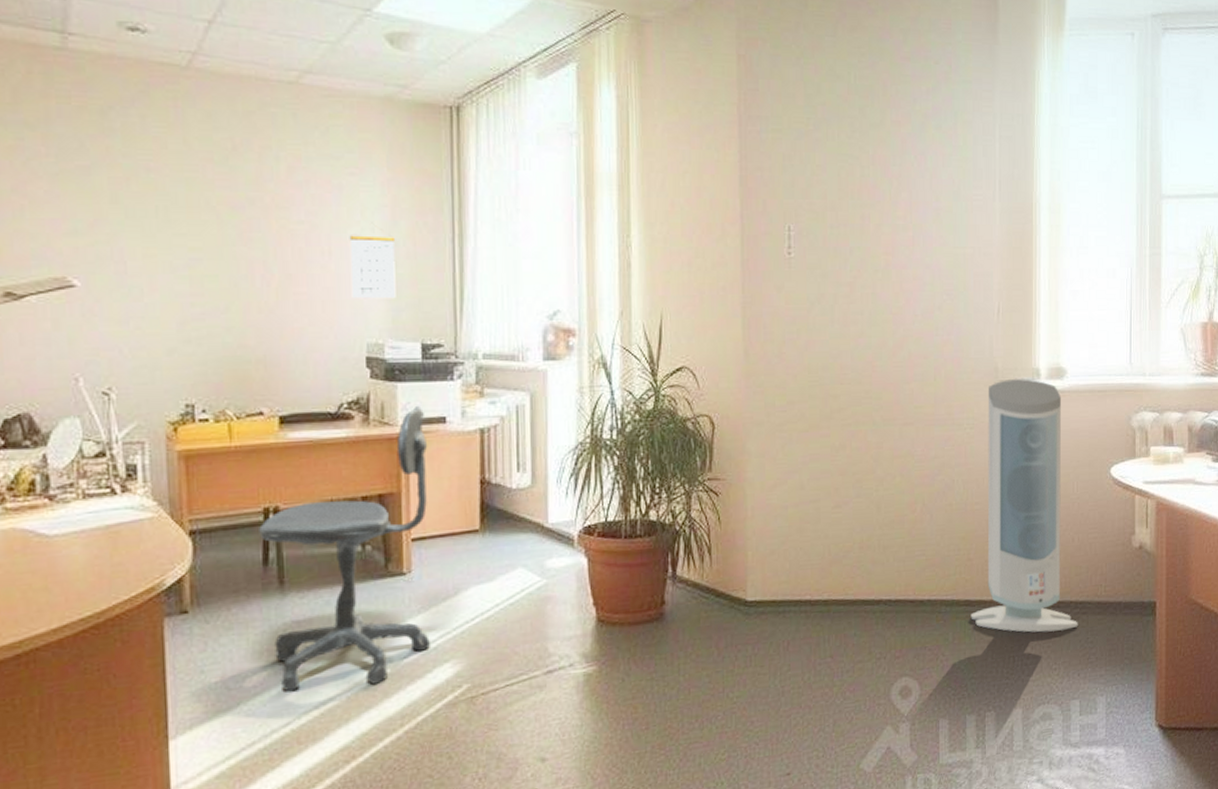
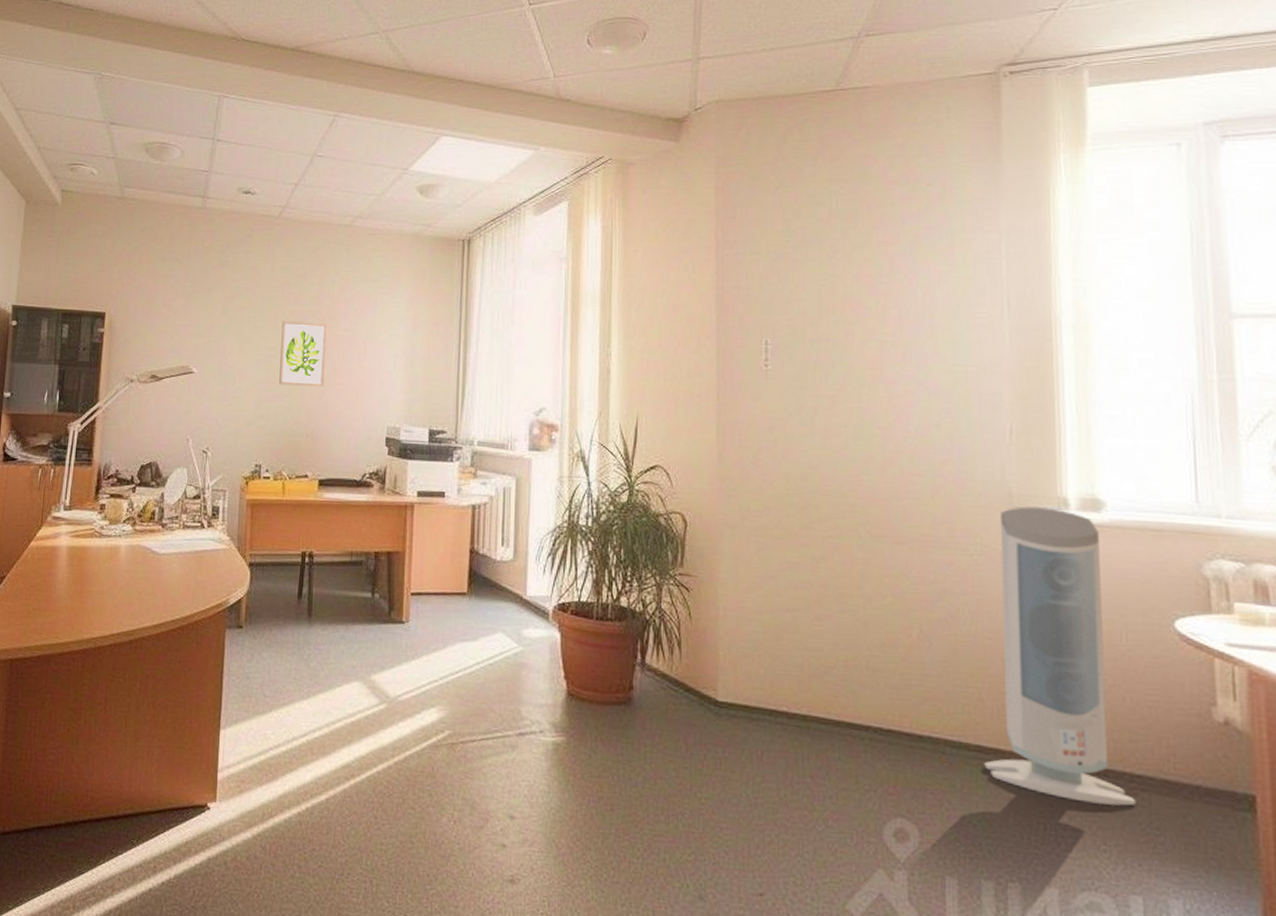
wall art: none [207,211,277,298] -> present [279,320,327,387]
office chair: present [259,405,430,692] -> none [297,480,429,715]
calendar: present [349,235,396,299] -> none [378,340,415,392]

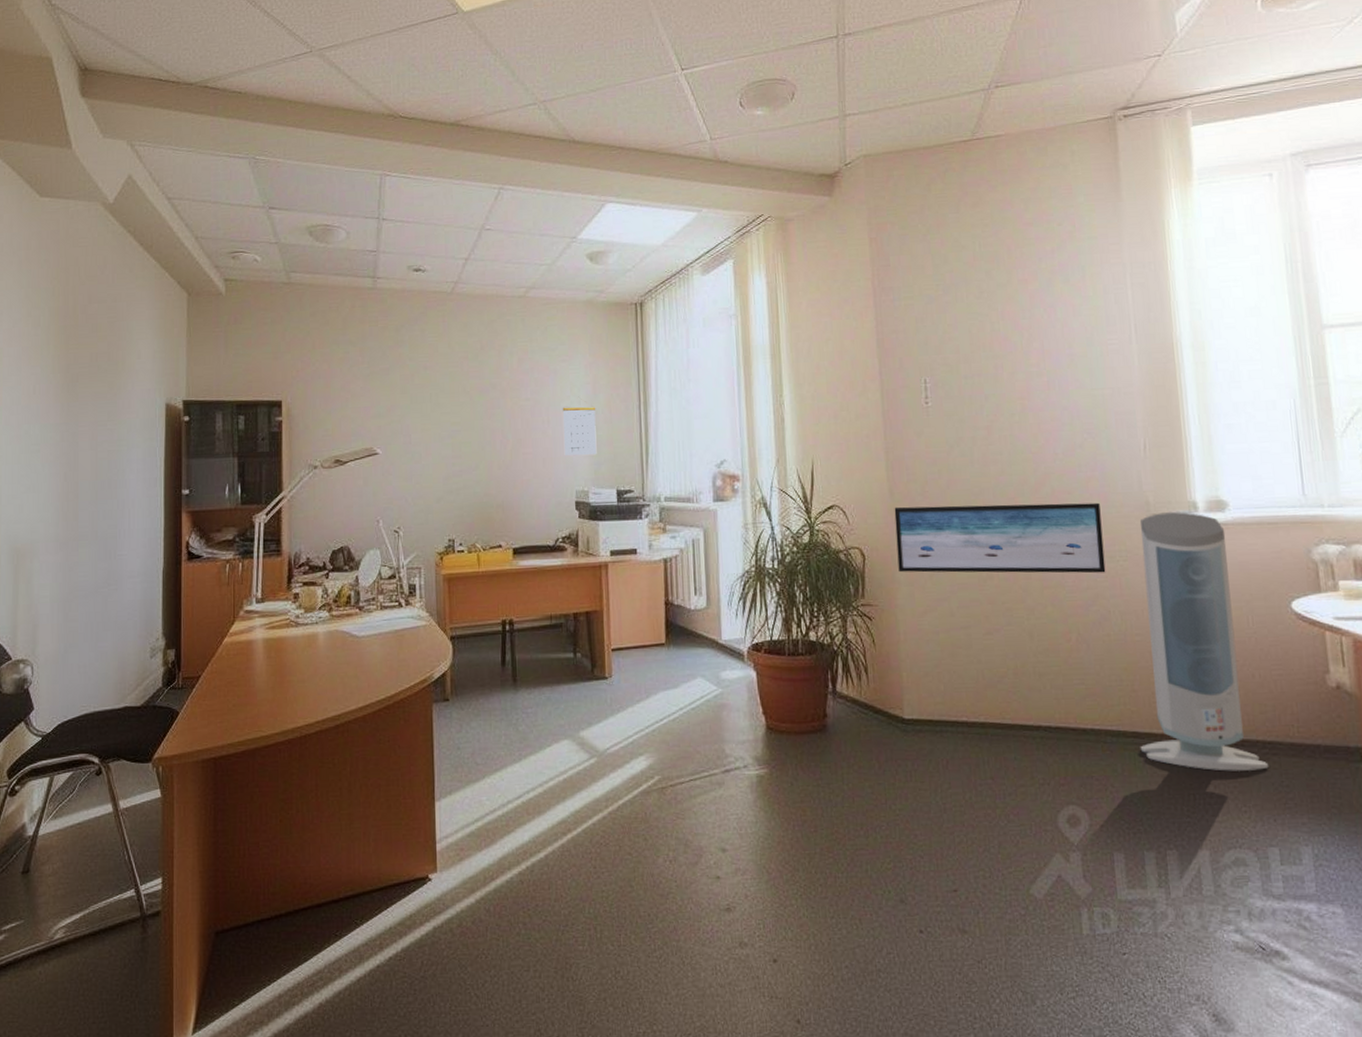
wall art: present [279,320,327,387] -> none [463,394,511,459]
calendar: none [378,340,415,392] -> present [562,407,597,456]
wall art: none [722,473,957,567] -> present [894,502,1106,574]

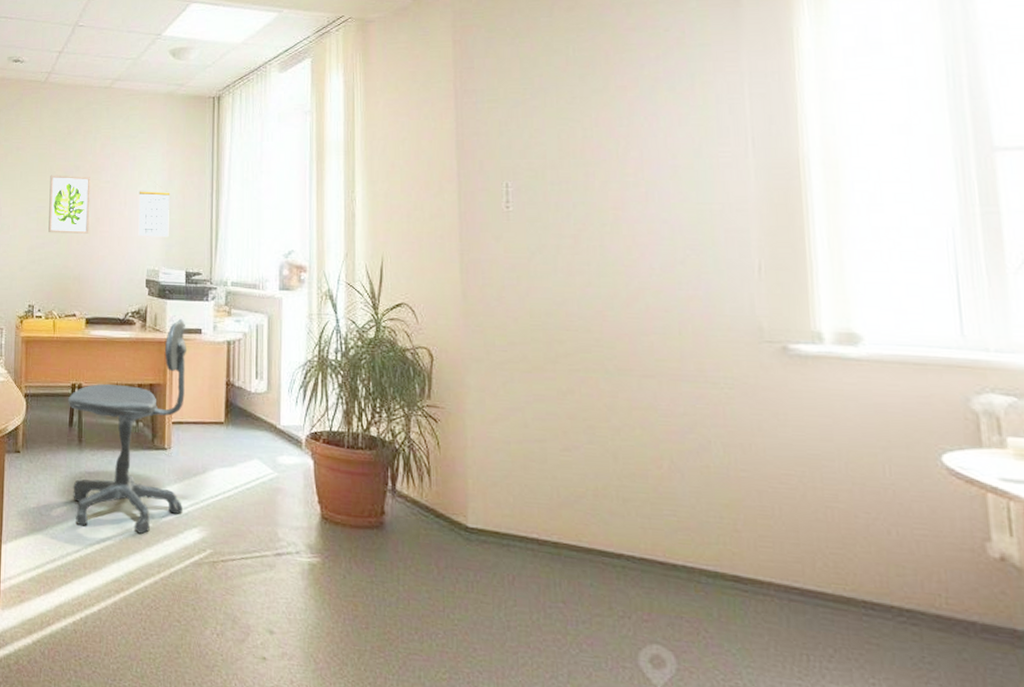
wall art: none [463,394,511,459] -> present [48,175,90,234]
office chair: none [499,539,627,770] -> present [68,318,187,534]
wall art: present [894,502,1106,574] -> none [467,310,707,400]
air purifier: present [1140,512,1269,771] -> none [741,341,906,640]

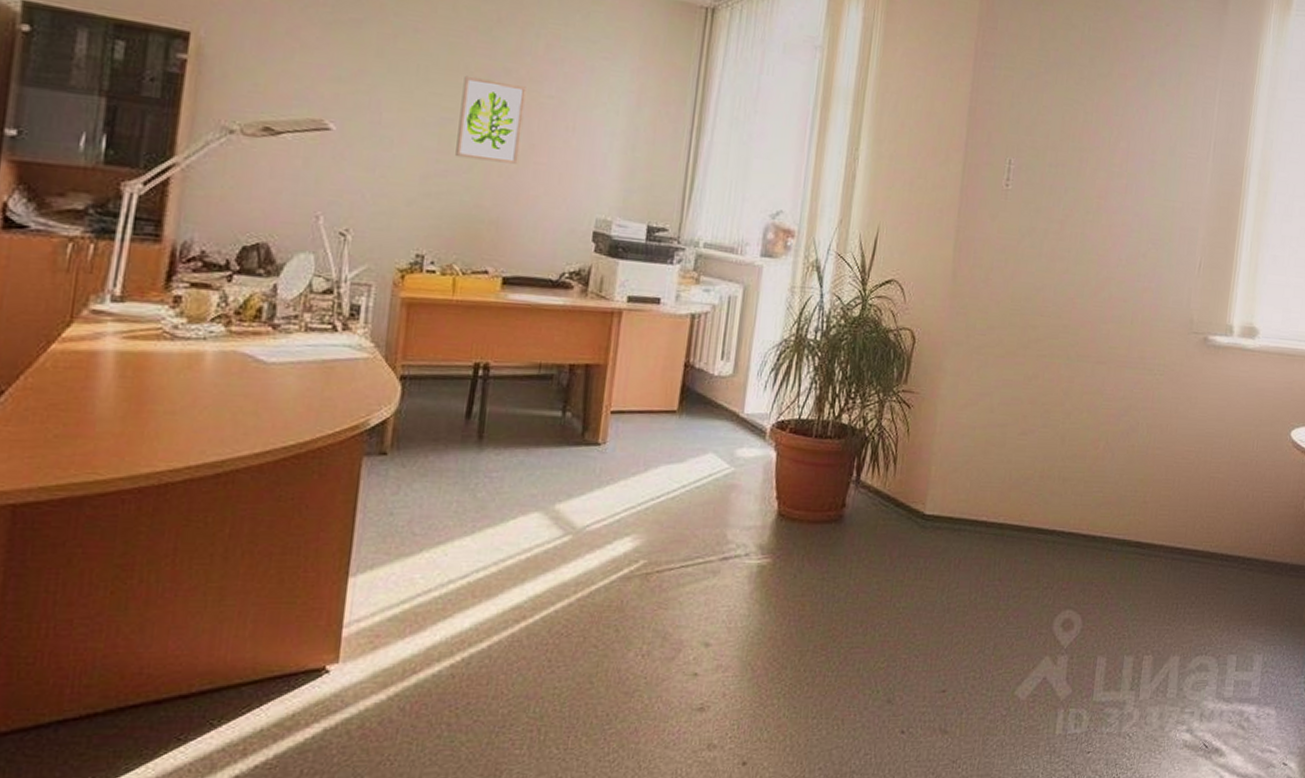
office chair: present [68,318,187,534] -> none [463,283,640,548]
calendar: present [138,191,171,237] -> none [588,115,638,180]

